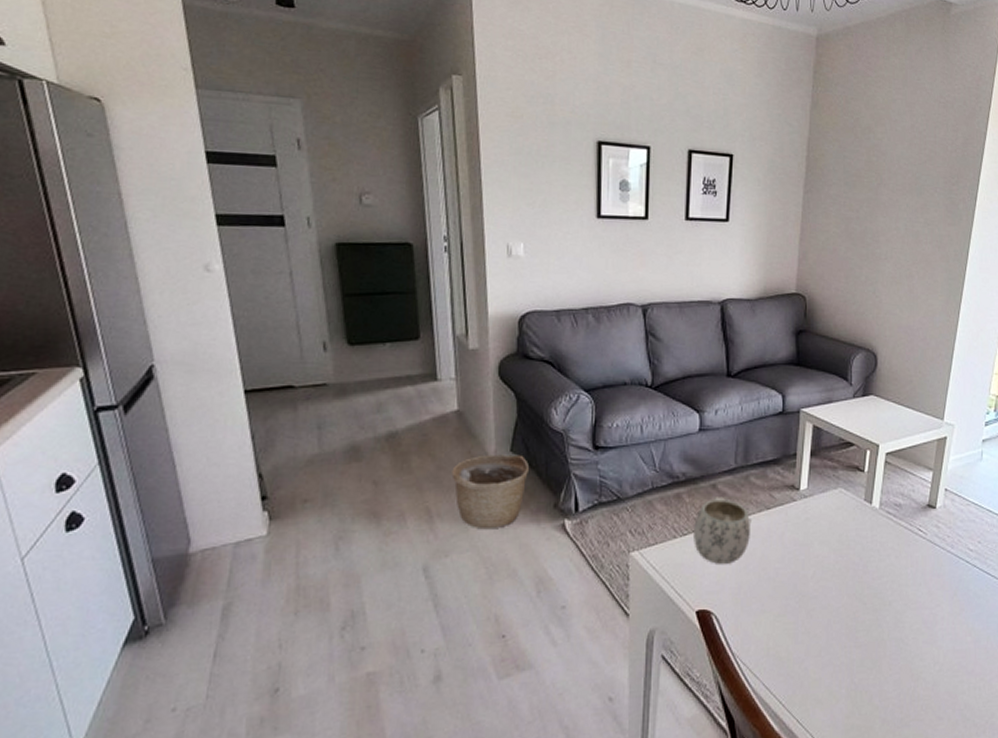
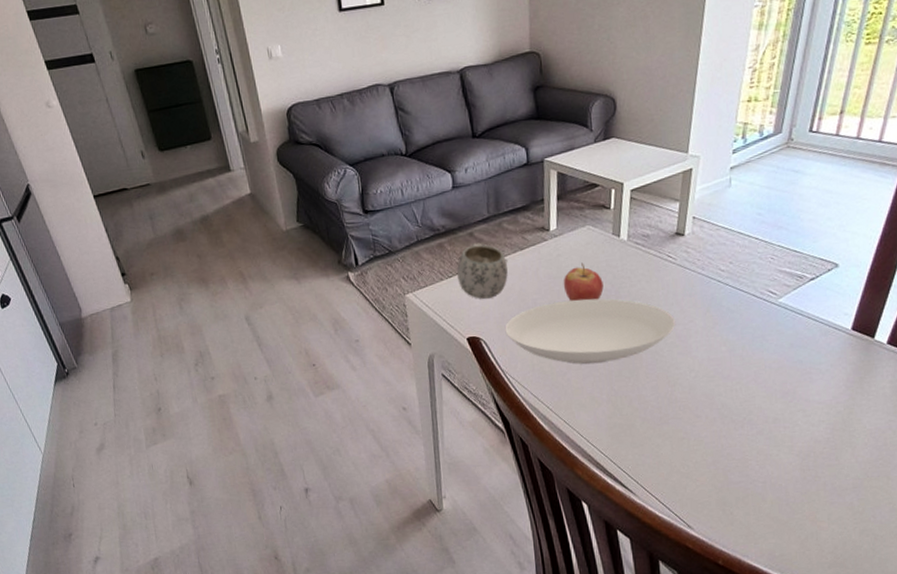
basket: present [451,454,529,530] -> none [254,224,314,286]
bowl: none [740,572,923,651] -> present [504,298,676,365]
fruit: none [809,529,851,575] -> present [563,262,604,301]

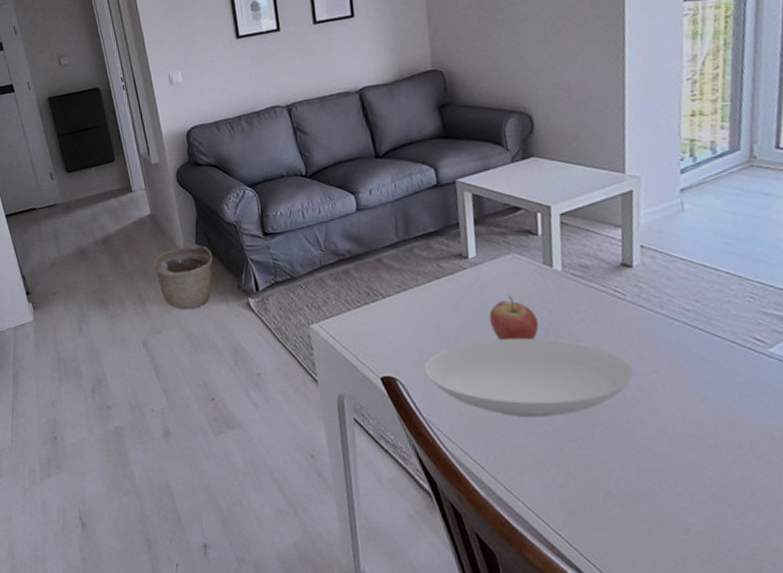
basket: none [254,224,314,286] -> present [153,246,213,310]
mug: present [457,242,508,299] -> none [365,270,424,333]

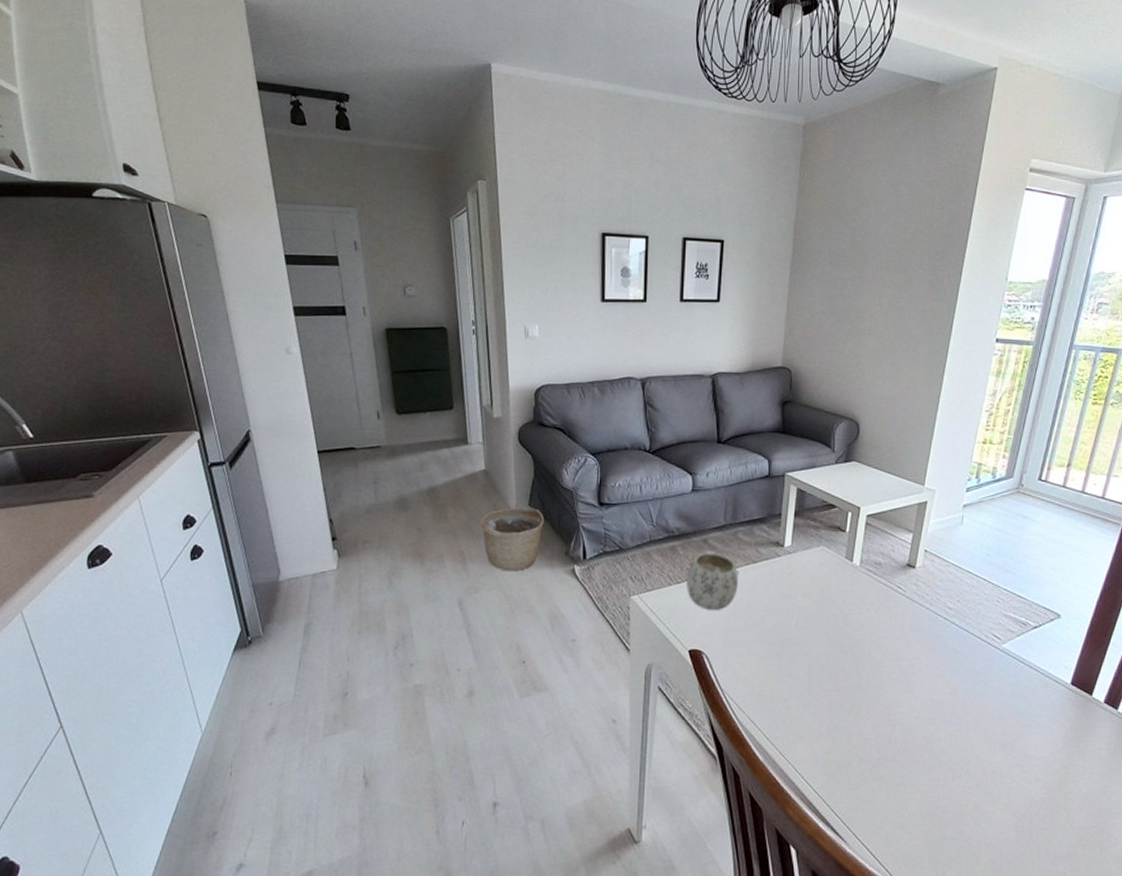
mug: none [365,270,424,333] -> present [687,550,738,610]
bowl: present [423,338,636,418] -> none [729,621,901,693]
fruit: present [488,295,539,341] -> none [792,583,832,624]

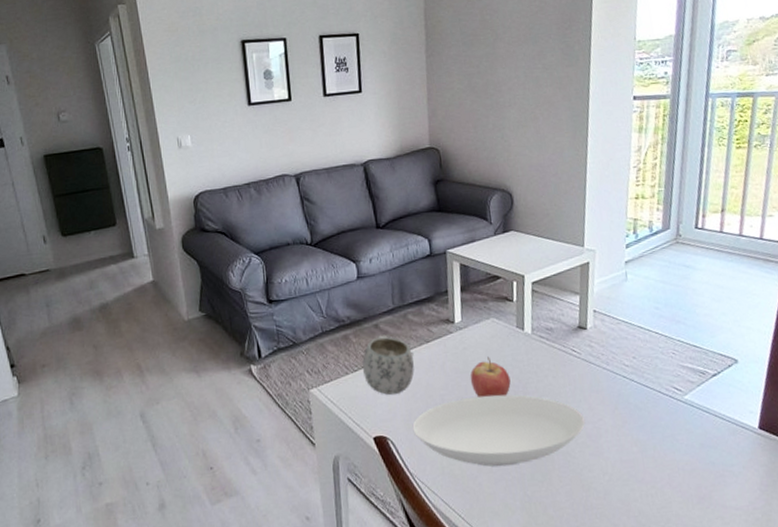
basket: present [480,508,544,572] -> none [154,313,216,379]
bowl: none [729,621,901,693] -> present [412,394,586,467]
fruit: none [792,583,832,624] -> present [470,356,511,397]

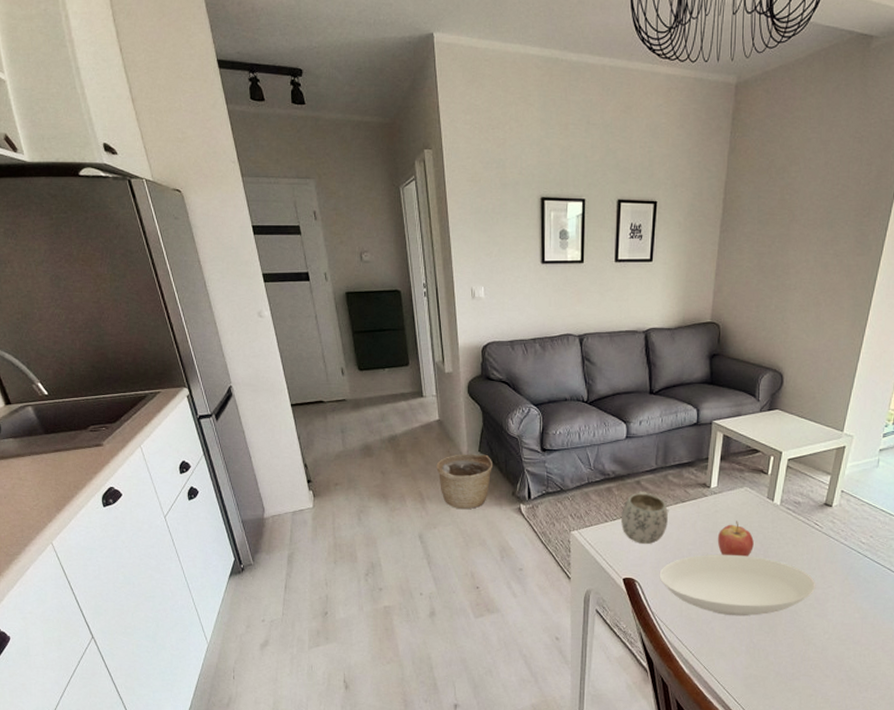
basket: none [154,313,216,379] -> present [436,454,492,510]

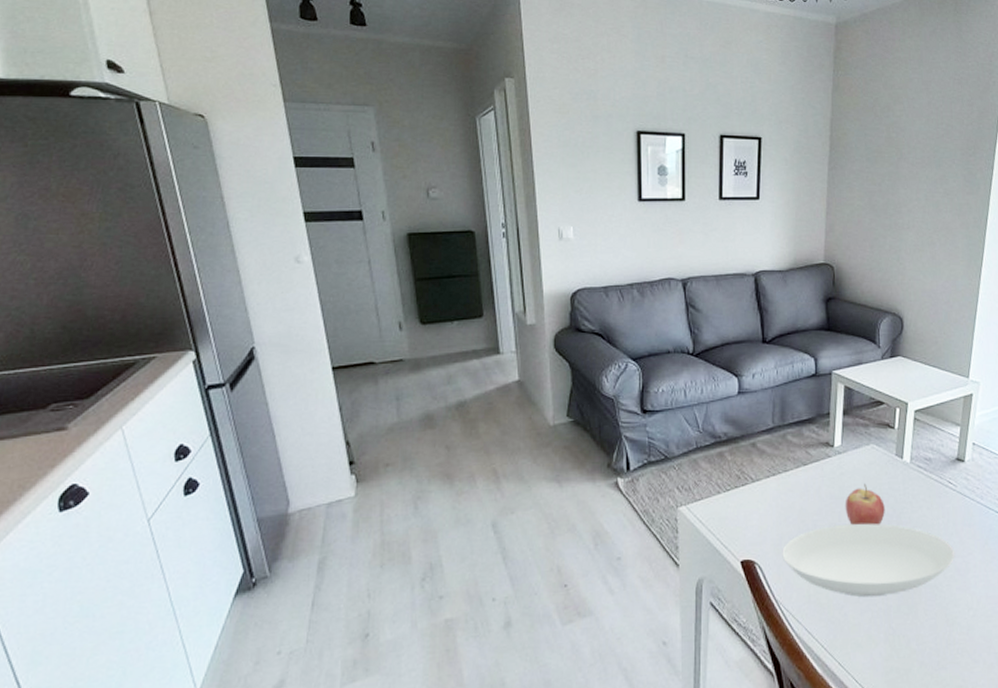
basket: present [436,454,492,510] -> none [515,419,583,489]
mug: present [621,491,668,544] -> none [736,454,789,517]

